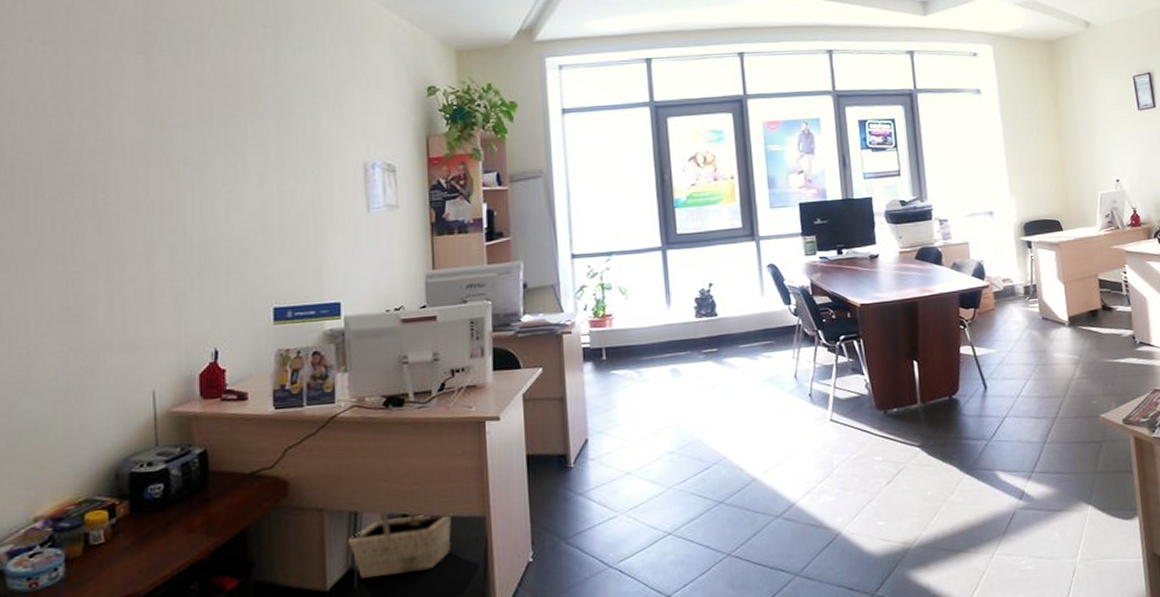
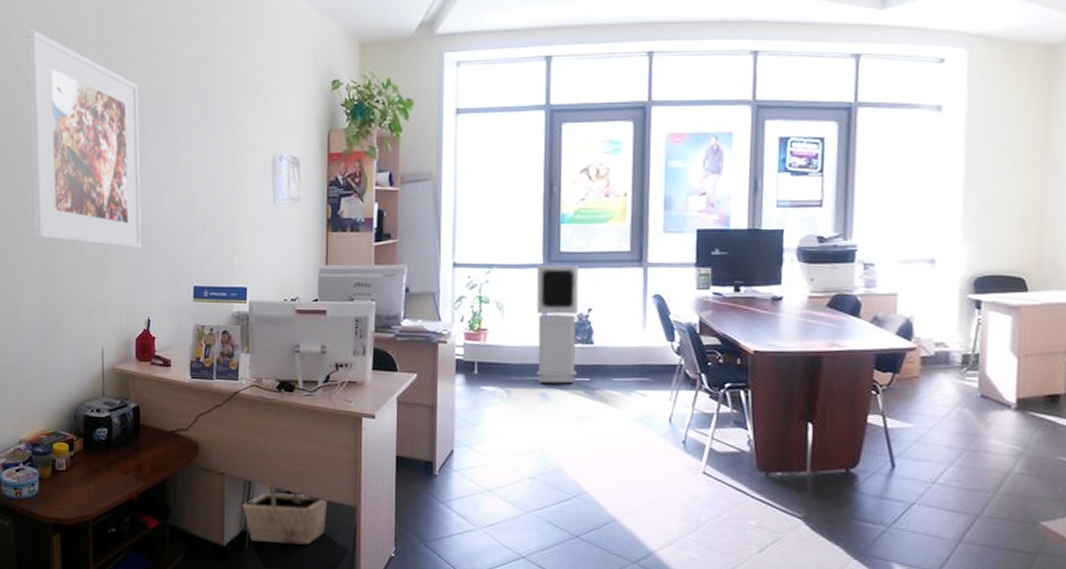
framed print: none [38,43,203,275] -> present [27,29,142,249]
air purifier: none [656,245,705,359] -> present [536,265,579,384]

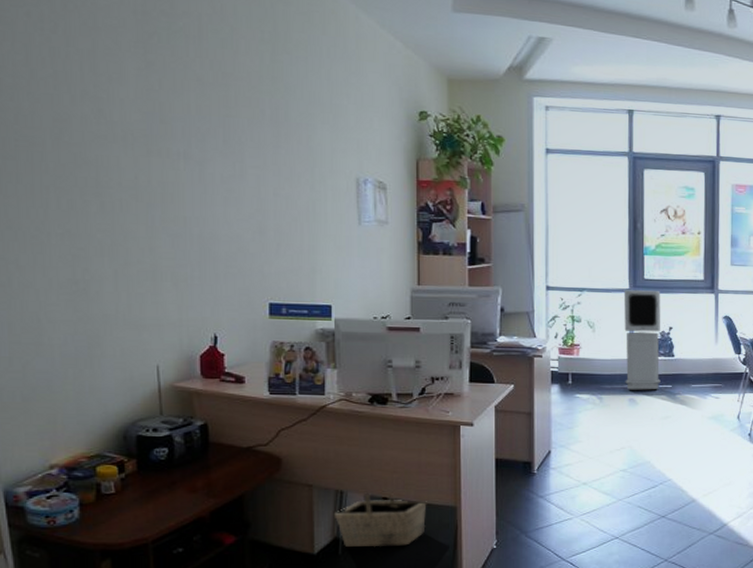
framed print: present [27,29,142,249] -> none [37,20,203,264]

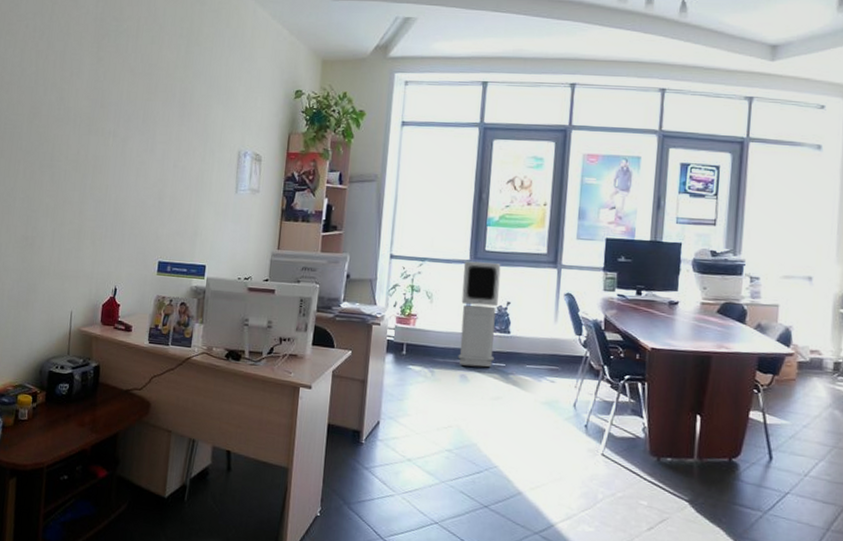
basket: present [333,492,427,548] -> none [185,443,264,501]

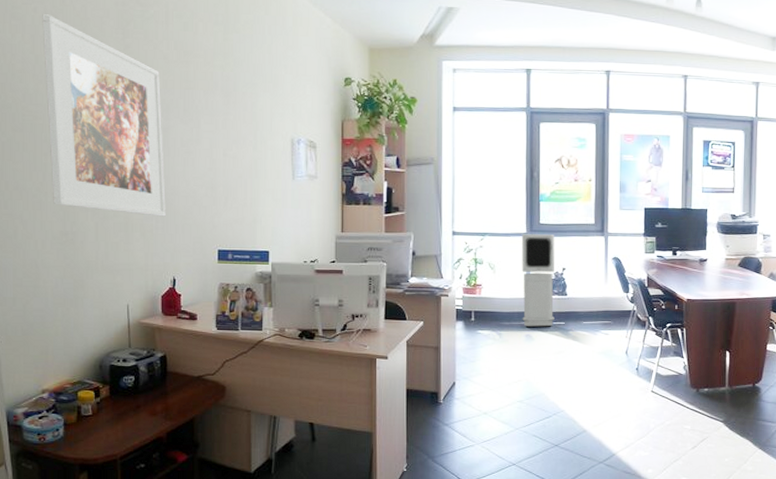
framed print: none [19,30,125,226] -> present [42,14,166,217]

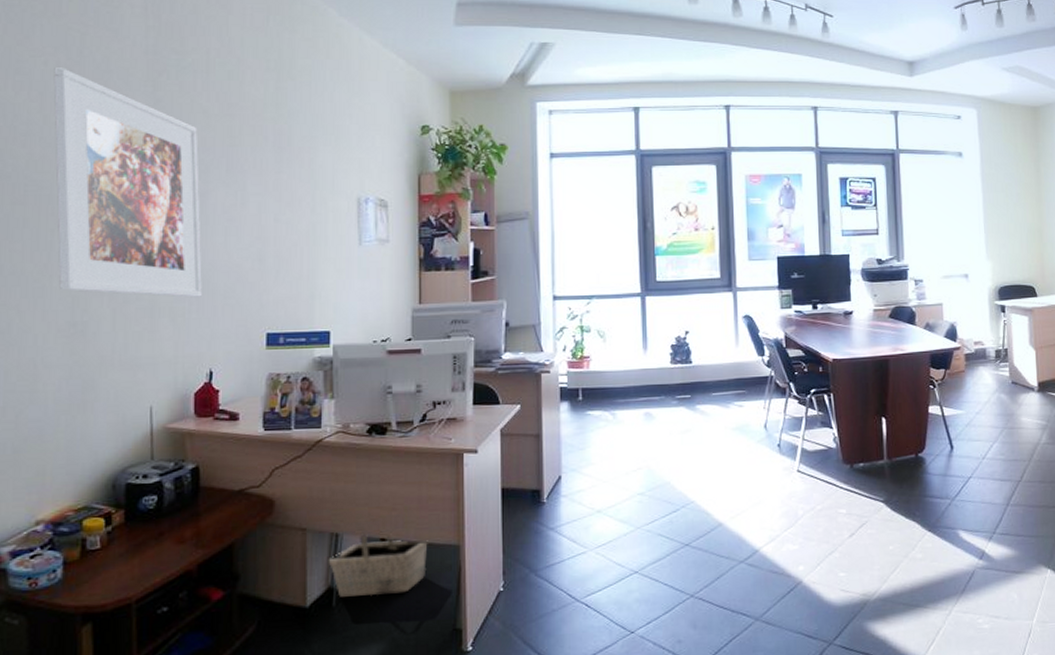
basket: none [268,418,347,468] -> present [328,534,428,597]
air purifier: present [521,234,555,327] -> none [635,293,678,403]

